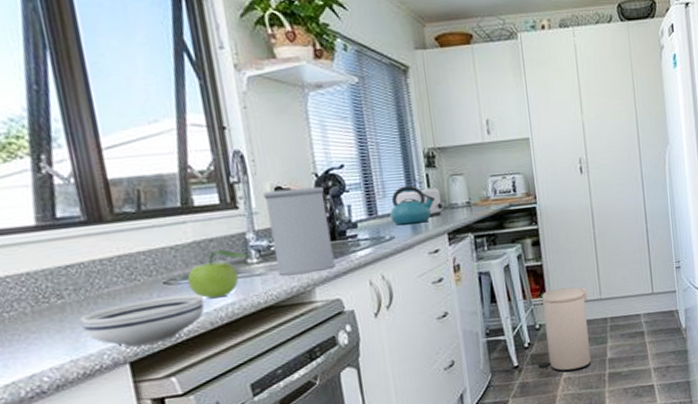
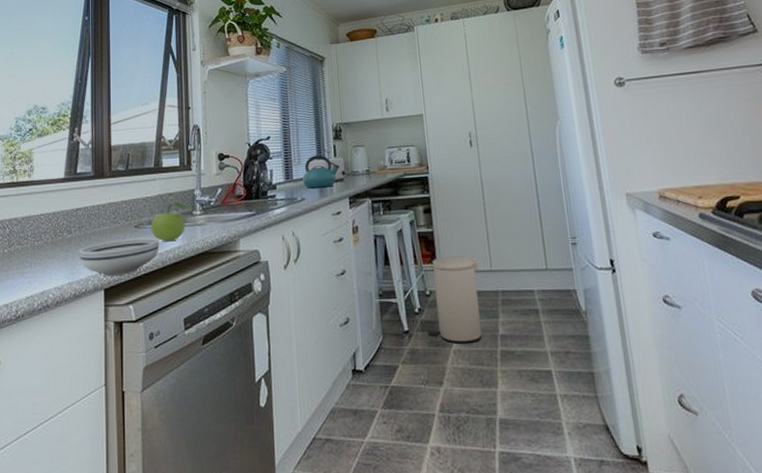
canister: present [263,186,335,276] -> none [210,154,257,227]

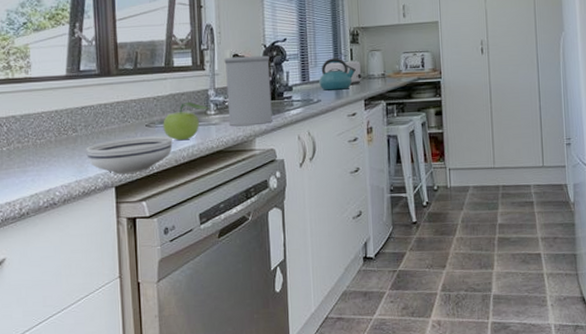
canister: none [210,154,257,227] -> present [224,55,273,127]
pedal bin: present [427,256,482,344] -> none [434,155,483,233]

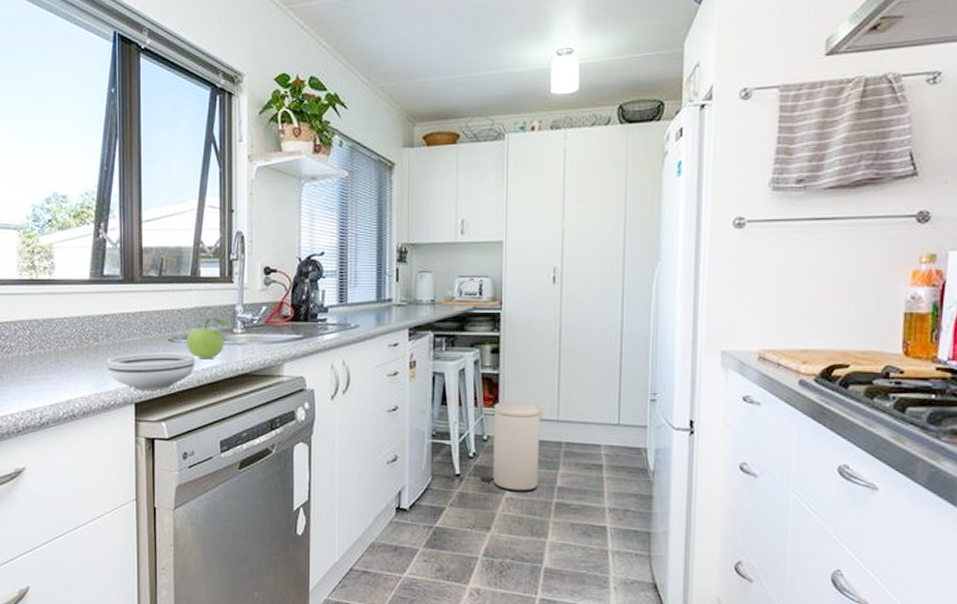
canister: present [224,55,273,127] -> none [254,270,304,349]
kettle: present [319,58,356,91] -> none [358,278,401,315]
toaster: present [324,61,362,84] -> none [365,283,408,310]
pedal bin: none [434,155,483,233] -> present [480,402,544,492]

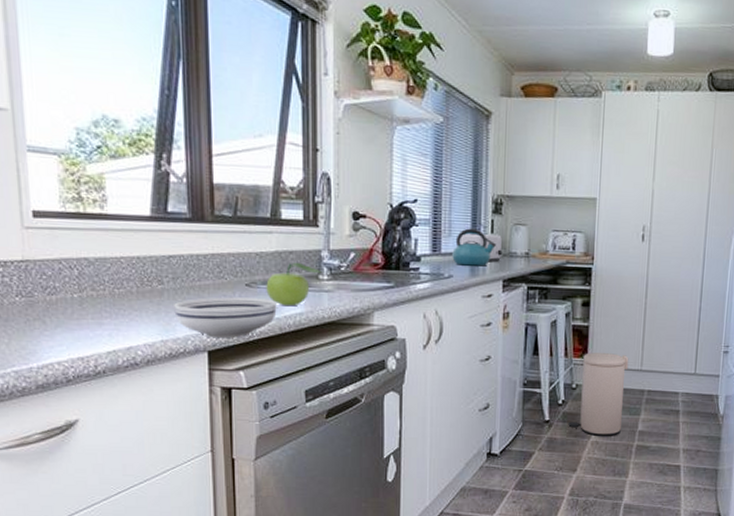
kettle: none [358,278,401,315] -> present [452,228,496,266]
toaster: none [365,283,408,310] -> present [459,233,503,262]

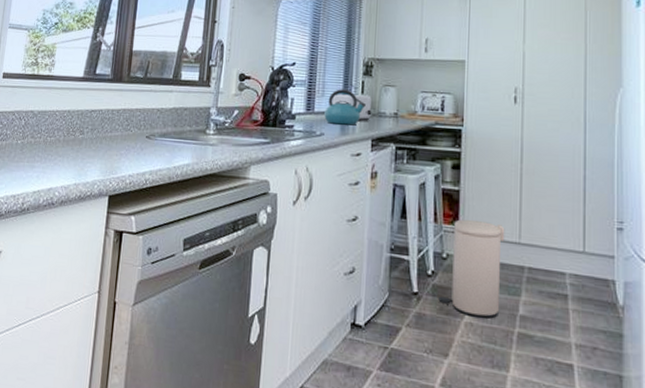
bowl: present [174,297,277,339] -> none [88,147,169,185]
fruit: present [266,262,322,307] -> none [162,117,209,158]

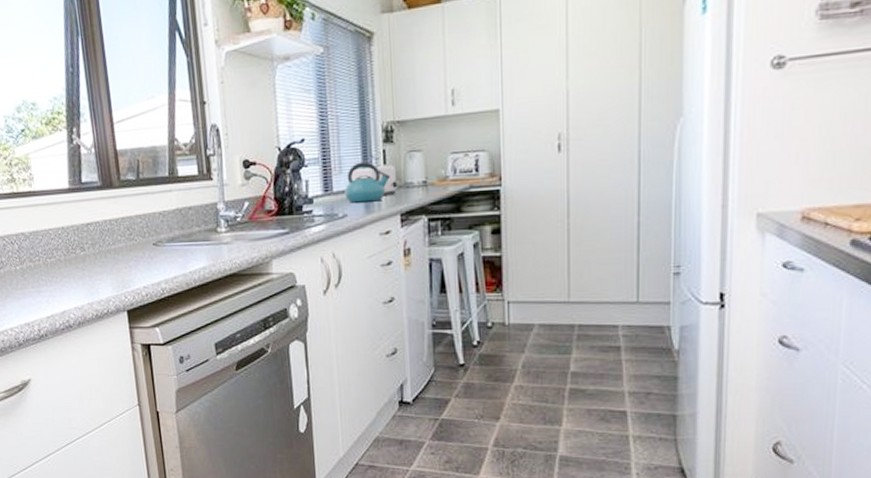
pedal bin: present [438,219,505,319] -> none [486,285,553,379]

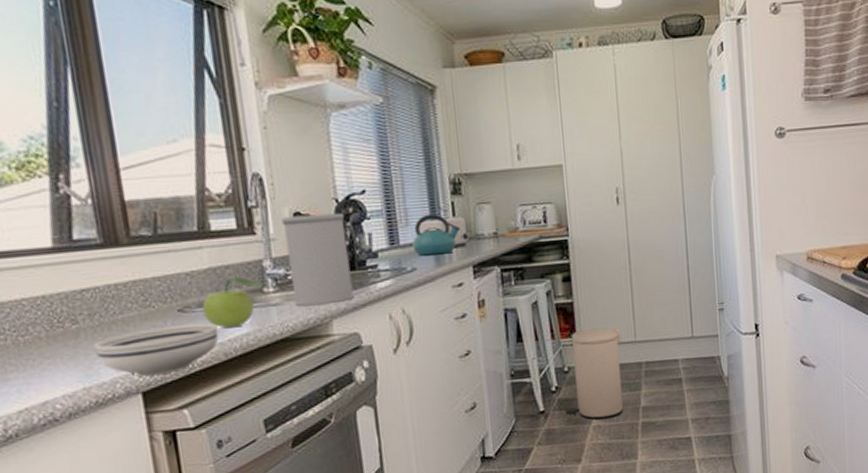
bowl: none [95,256,183,298] -> present [94,322,219,377]
fruit: none [170,217,219,262] -> present [202,276,266,329]
canister: none [233,160,291,246] -> present [281,212,354,307]
pedal bin: none [486,285,553,379] -> present [565,328,623,420]

